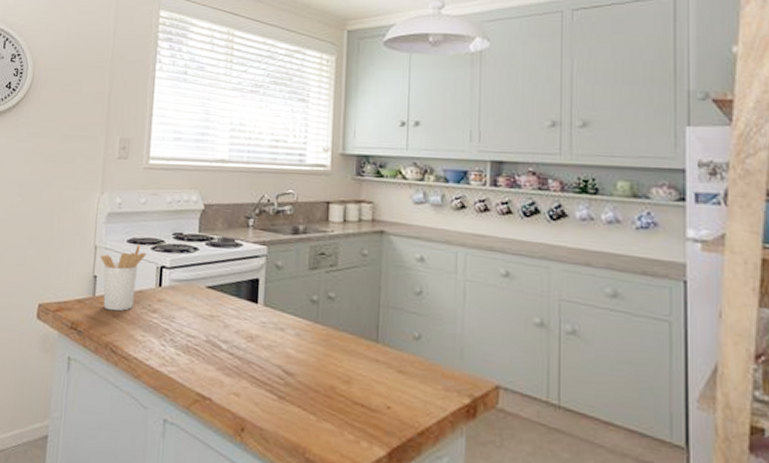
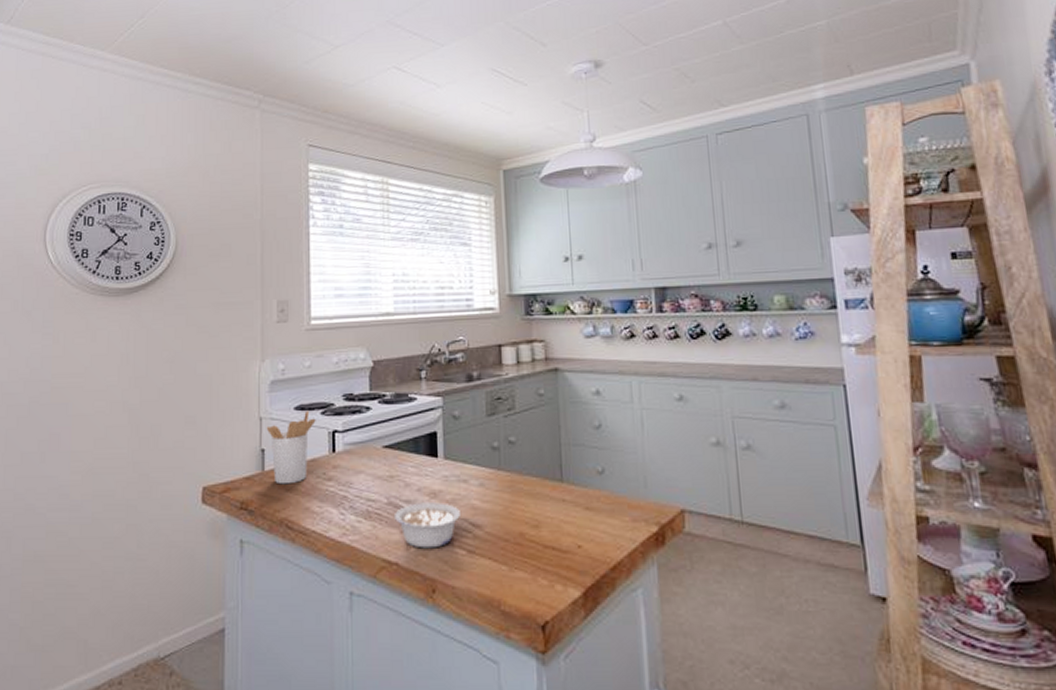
legume: none [210,344,275,390] -> present [393,502,460,549]

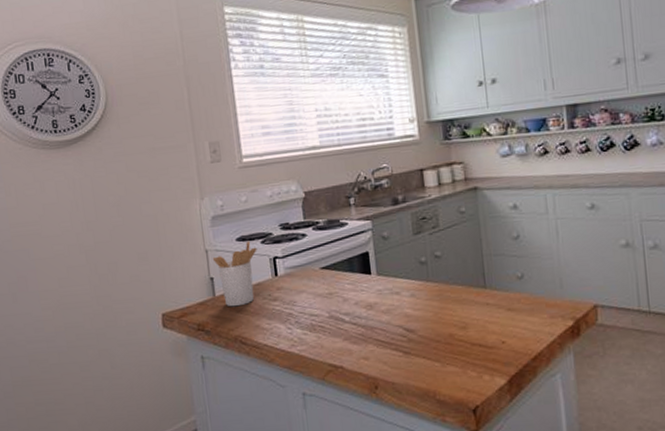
legume: present [393,502,460,549] -> none [335,313,395,353]

